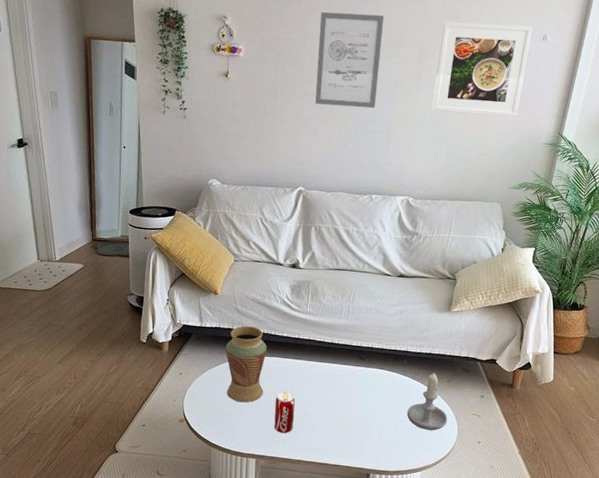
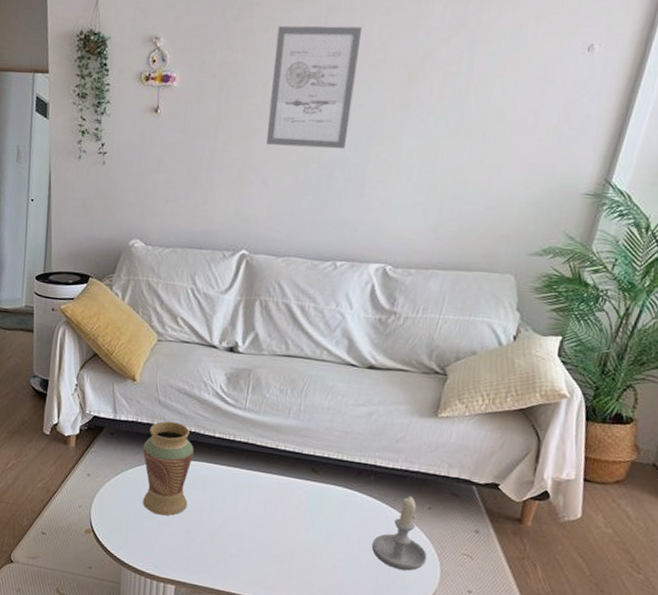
beverage can: present [274,391,295,434] -> none [199,505,227,558]
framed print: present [432,21,533,117] -> none [423,31,573,159]

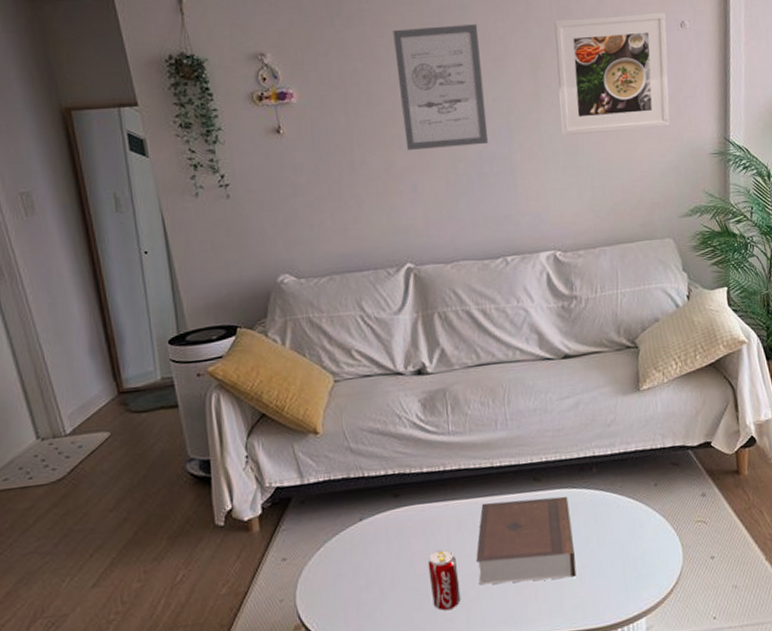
vase: present [142,421,194,516] -> none [343,468,409,581]
beverage can: none [199,505,227,558] -> present [427,549,461,611]
book: none [241,477,340,566] -> present [476,496,577,586]
candle: present [371,495,427,571] -> none [610,477,666,558]
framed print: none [423,31,573,159] -> present [554,13,670,136]

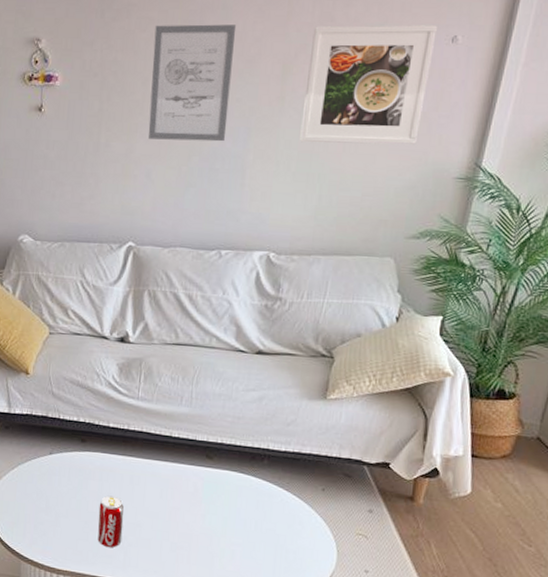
book: present [476,496,577,586] -> none [140,466,235,551]

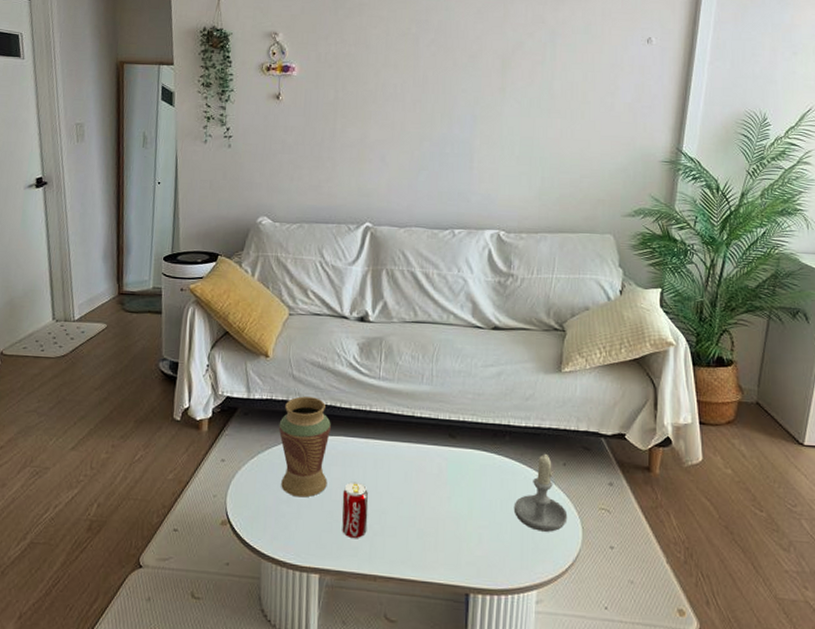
vase: none [38,413,89,508] -> present [278,396,331,498]
wall art: present [148,24,237,142] -> none [381,22,459,128]
candle: none [268,478,323,553] -> present [513,453,568,532]
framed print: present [300,25,437,146] -> none [521,27,634,132]

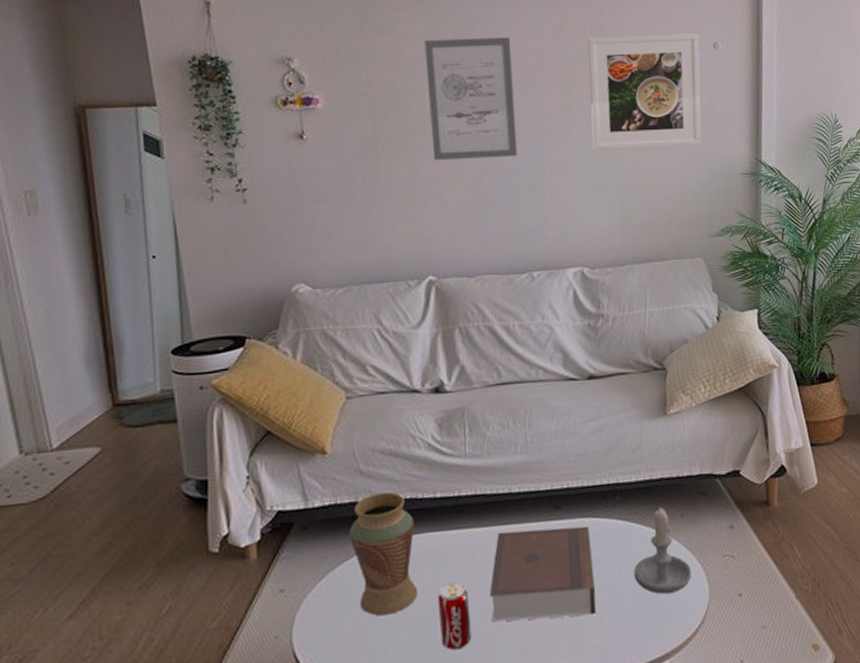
wall art: none [381,22,459,128] -> present [424,37,518,160]
book: none [385,447,479,535] -> present [490,525,597,623]
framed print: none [521,27,634,132] -> present [587,33,702,151]

